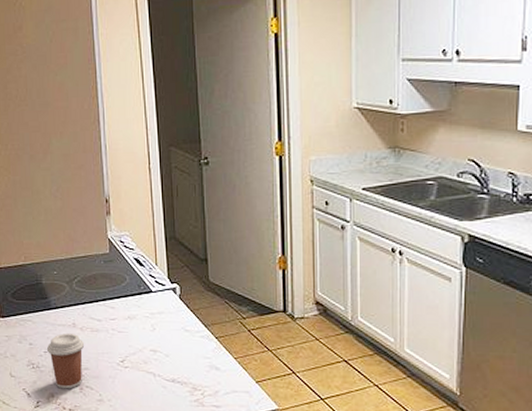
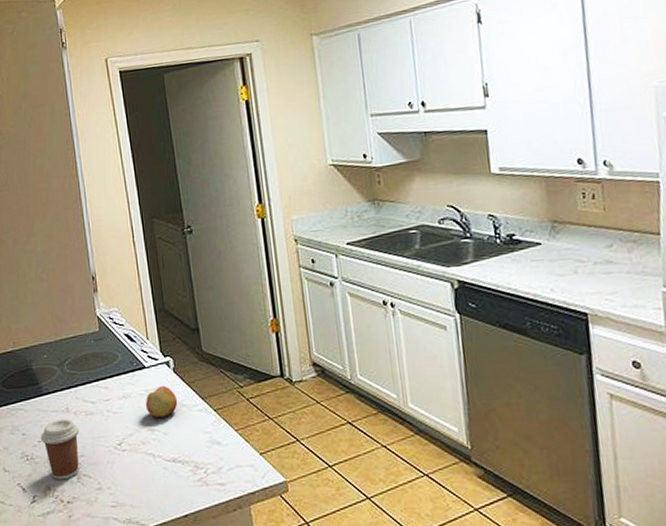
apple: none [149,311,181,340] -> present [145,386,178,418]

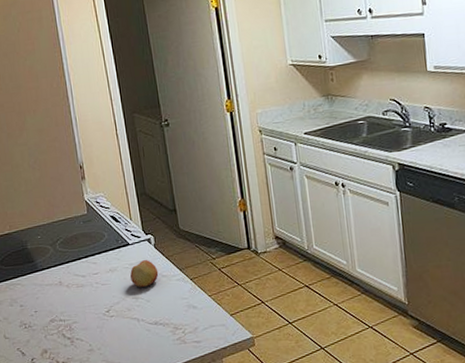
coffee cup: present [40,418,80,480] -> none [36,291,73,344]

